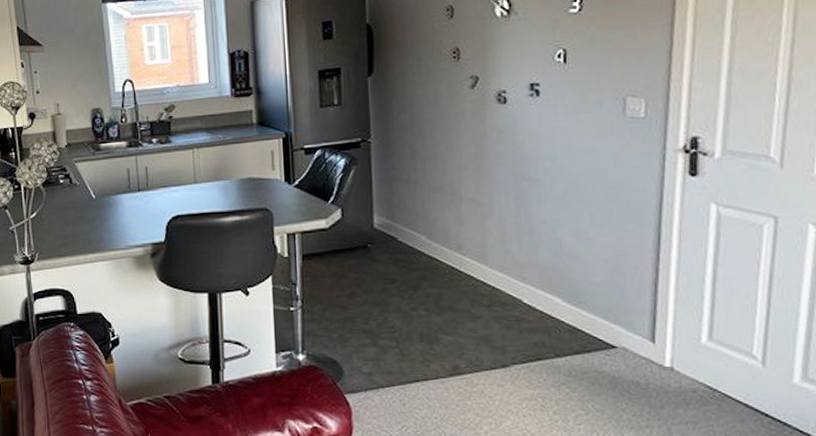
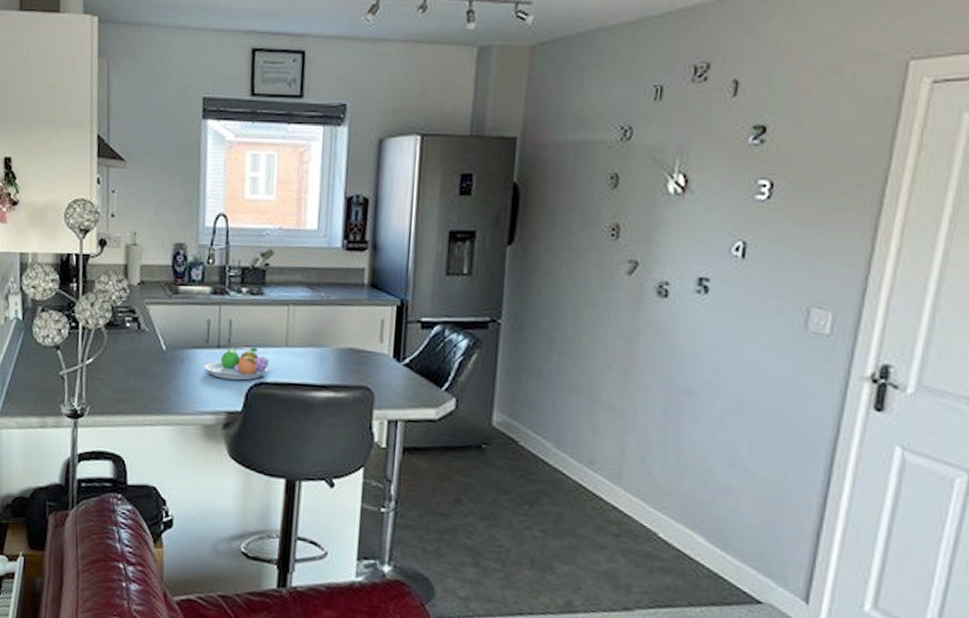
fruit bowl: none [129,187,183,217] -> present [204,347,269,381]

